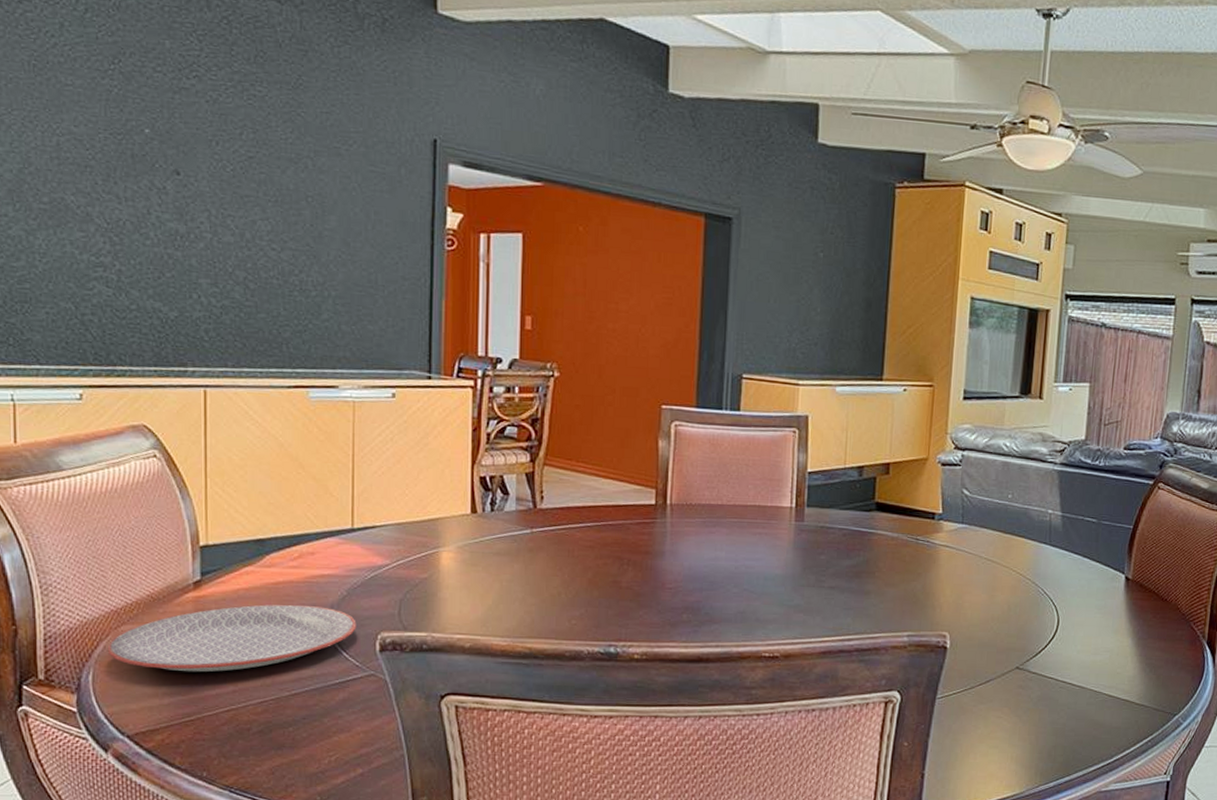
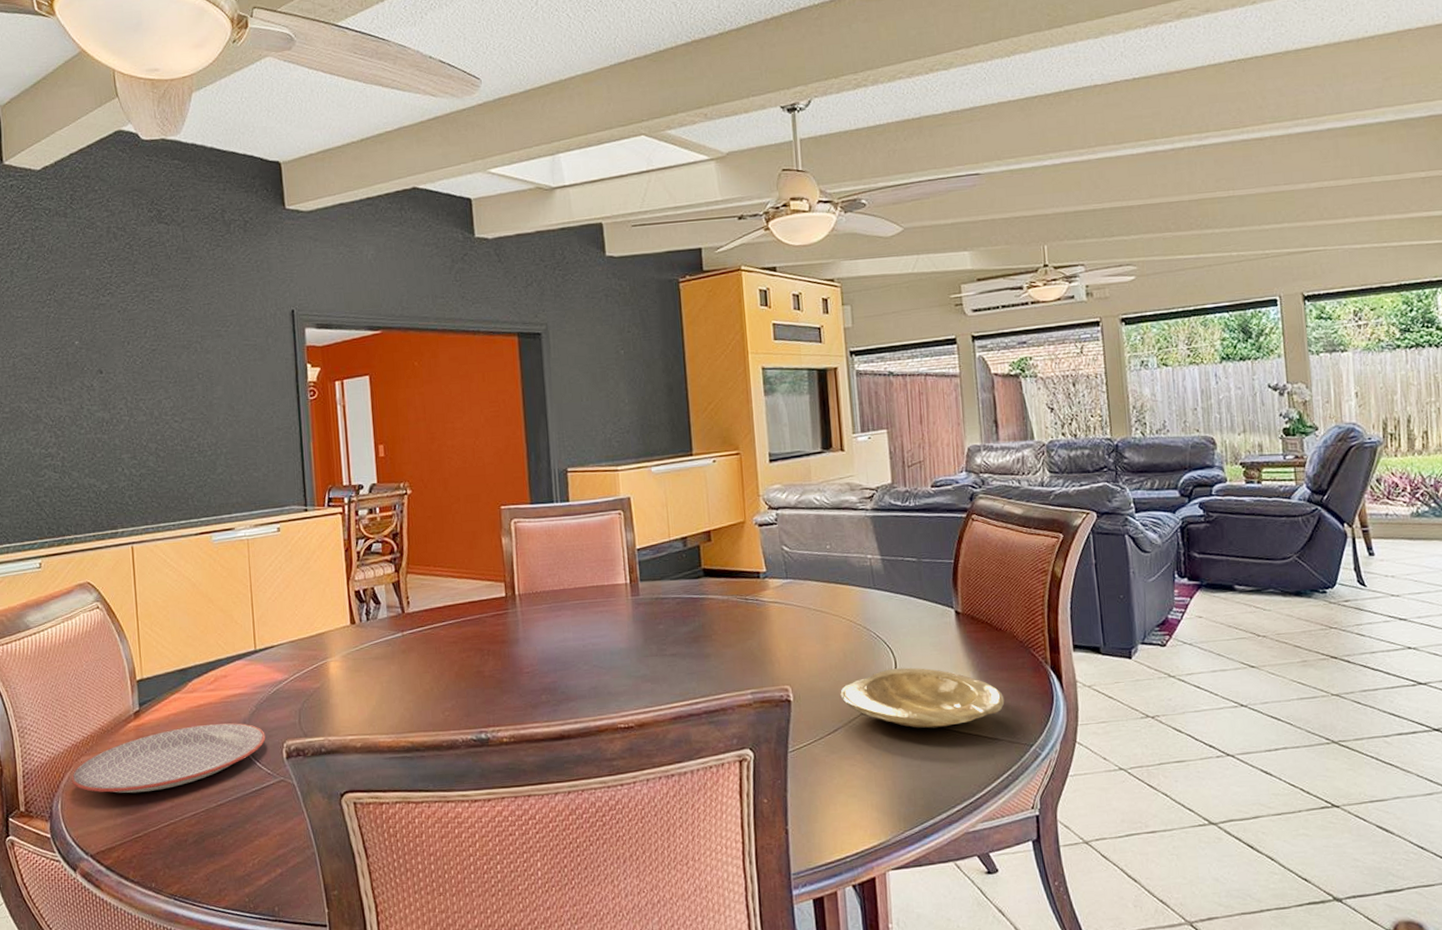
plate: none [998,626,1158,689] -> present [840,667,1005,729]

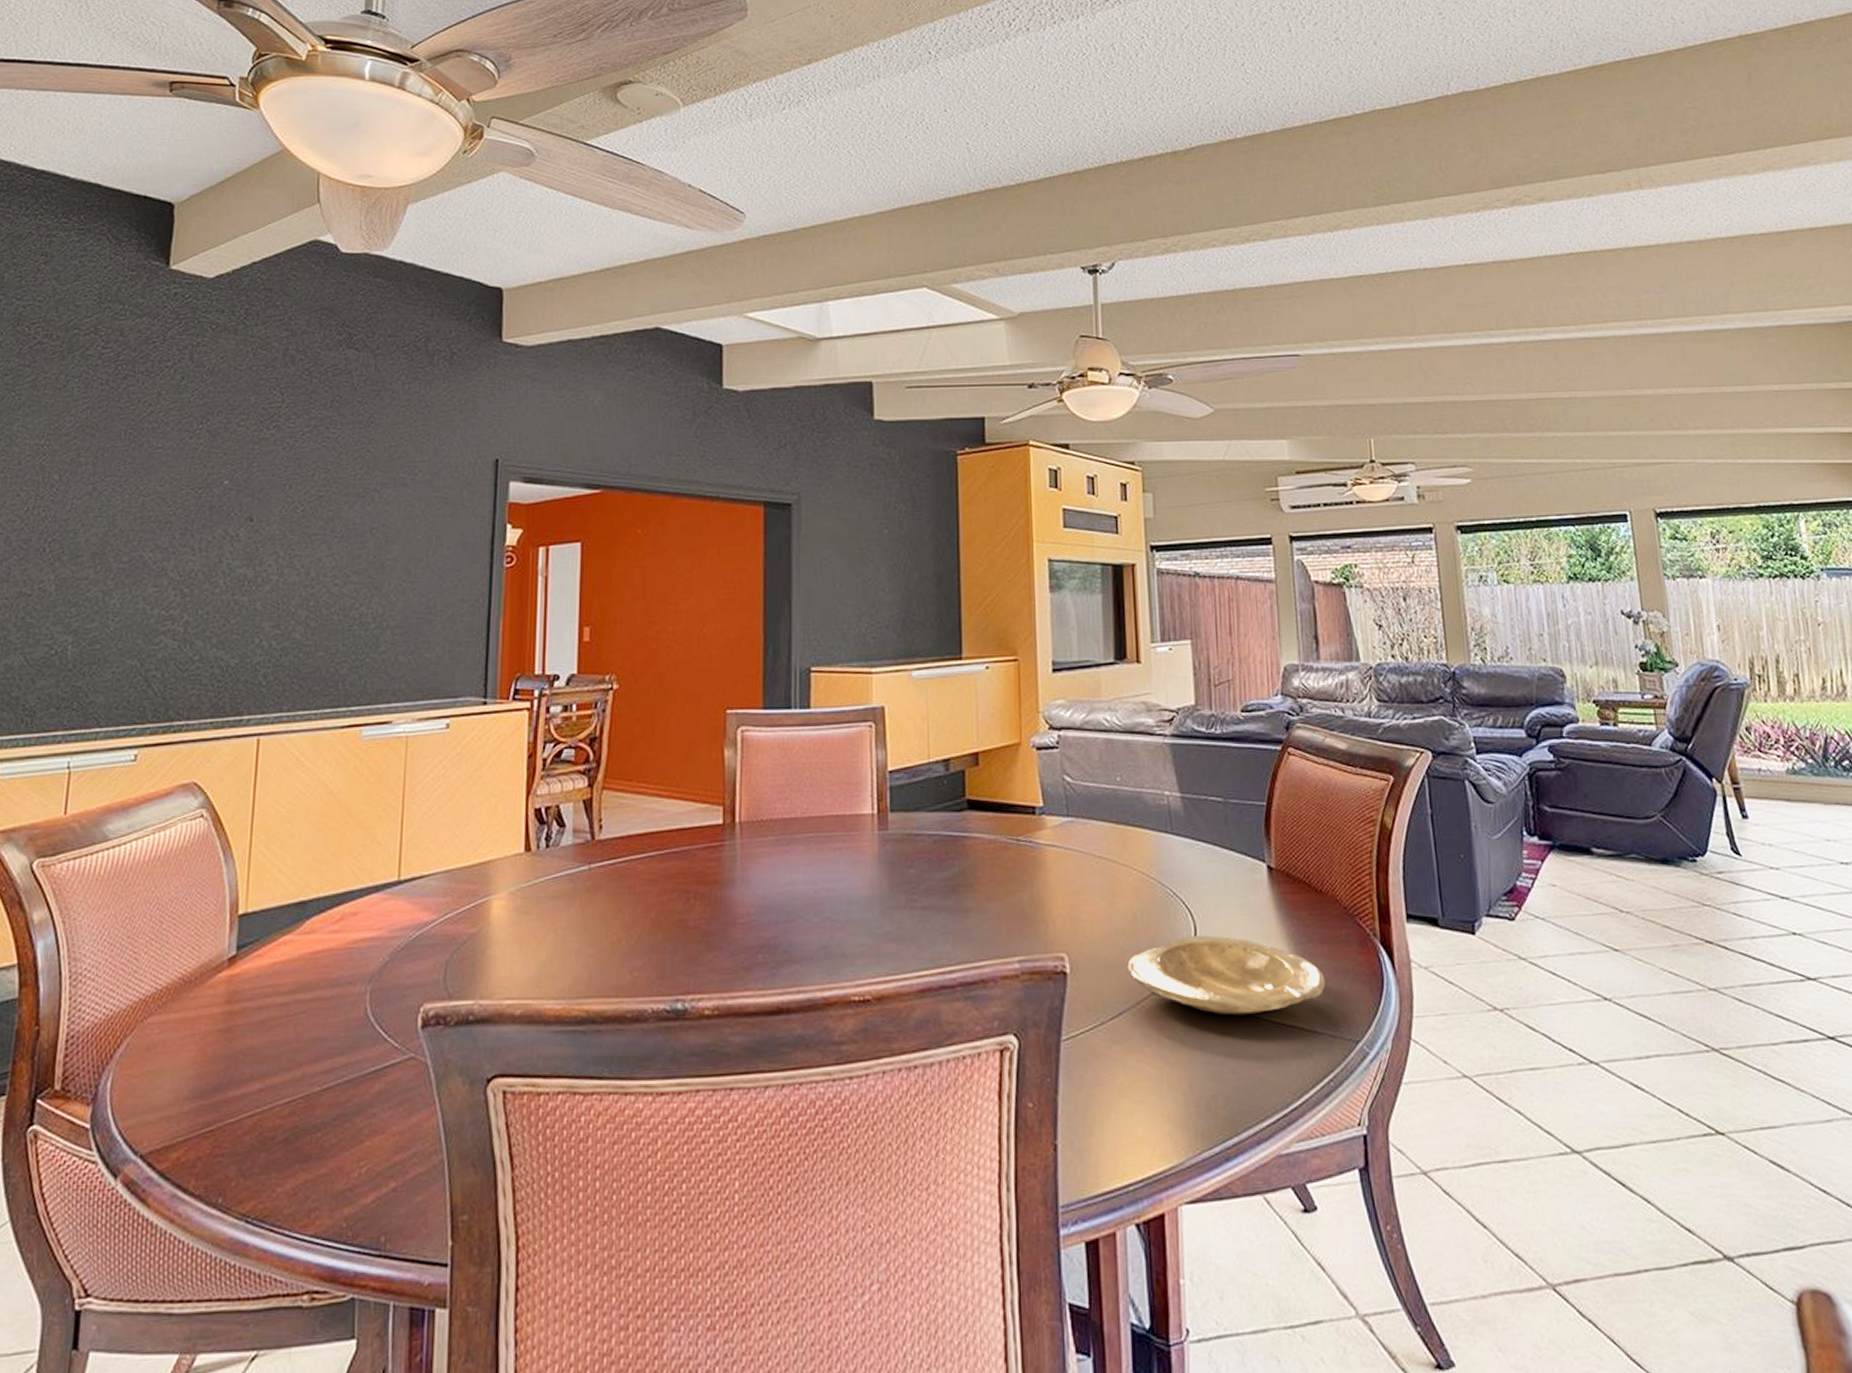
plate: present [71,722,266,793] -> none [130,976,398,1070]

